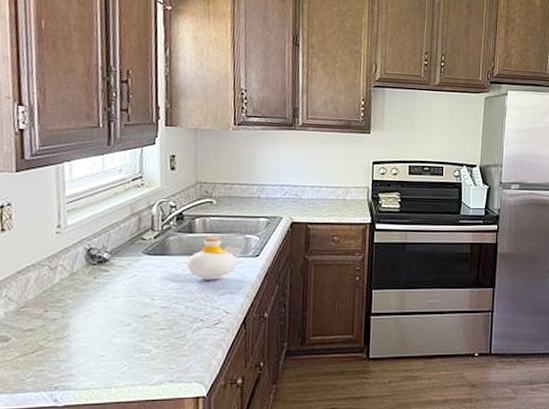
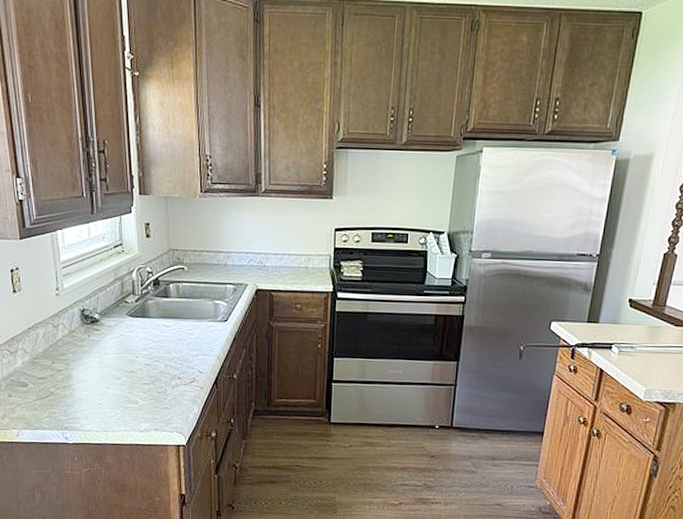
bottle: present [187,236,243,280] -> none [164,301,213,342]

